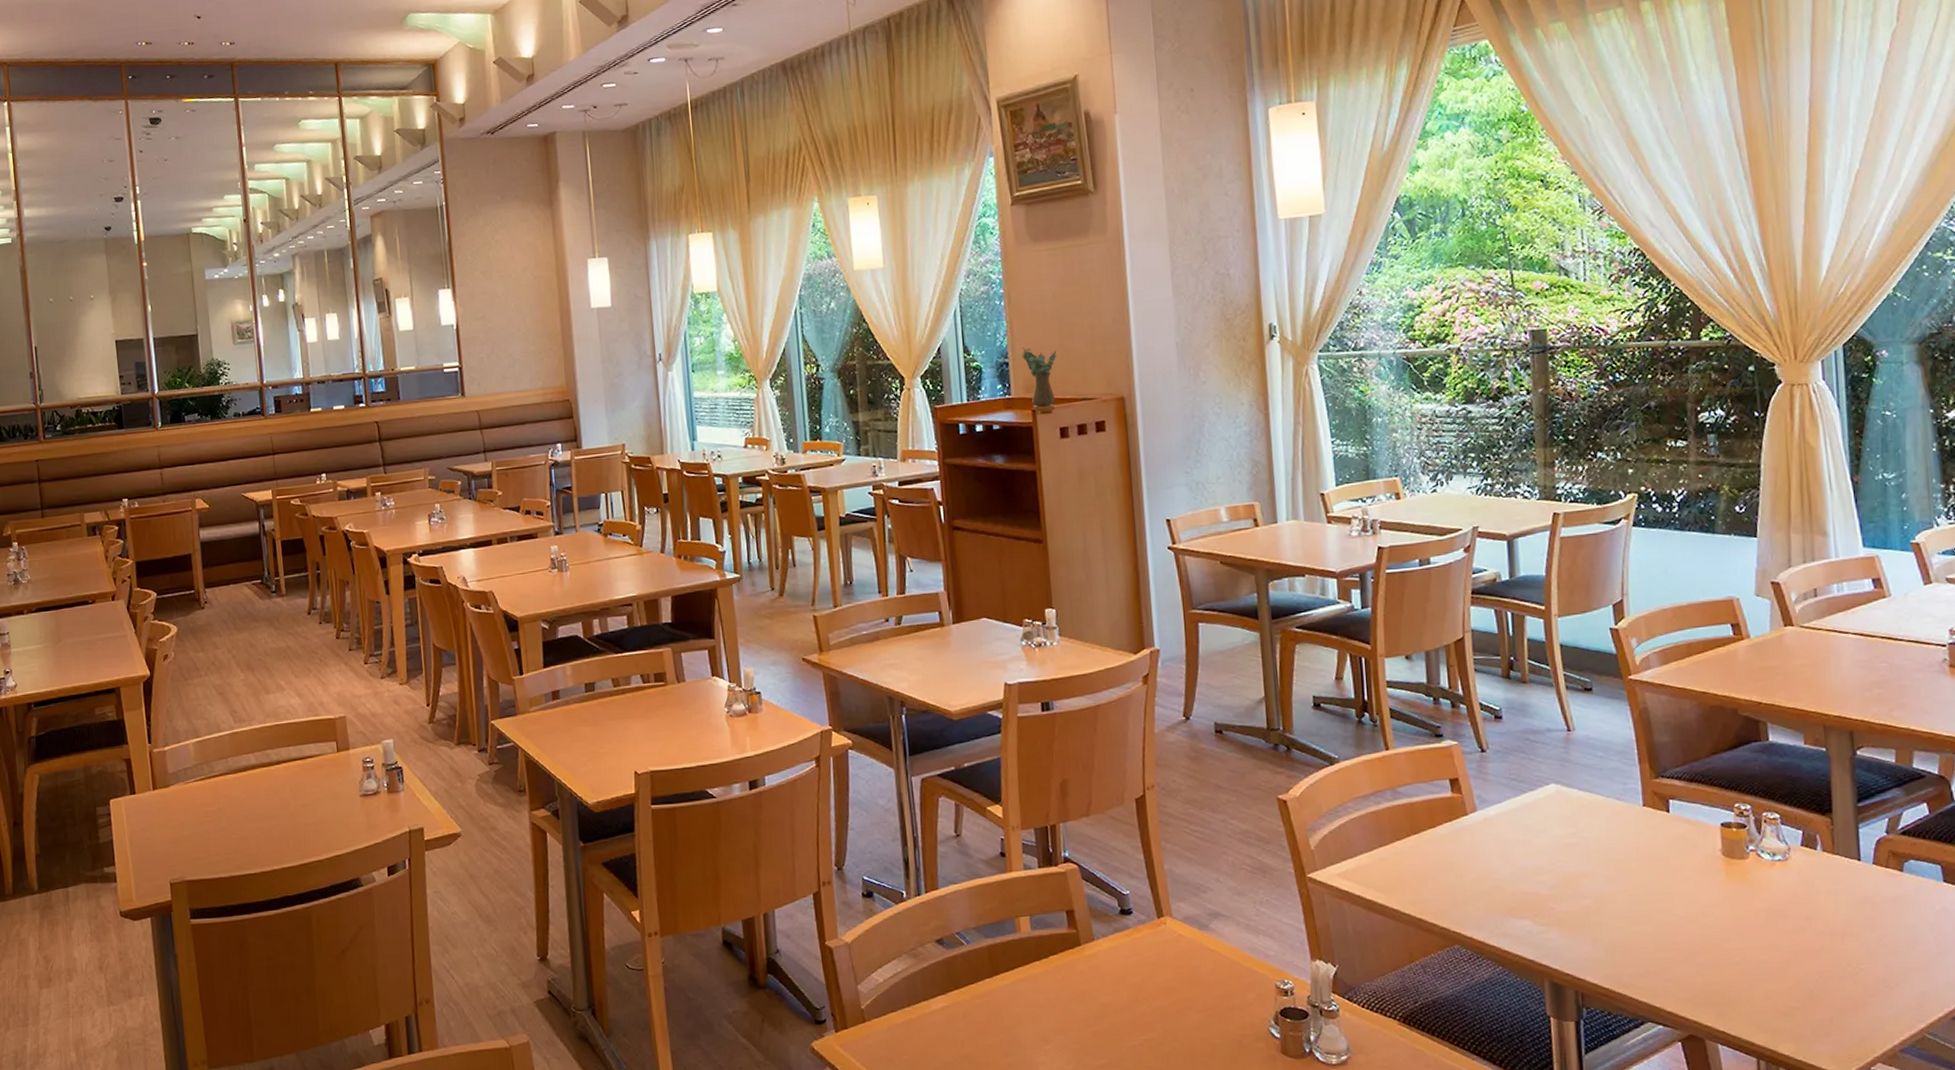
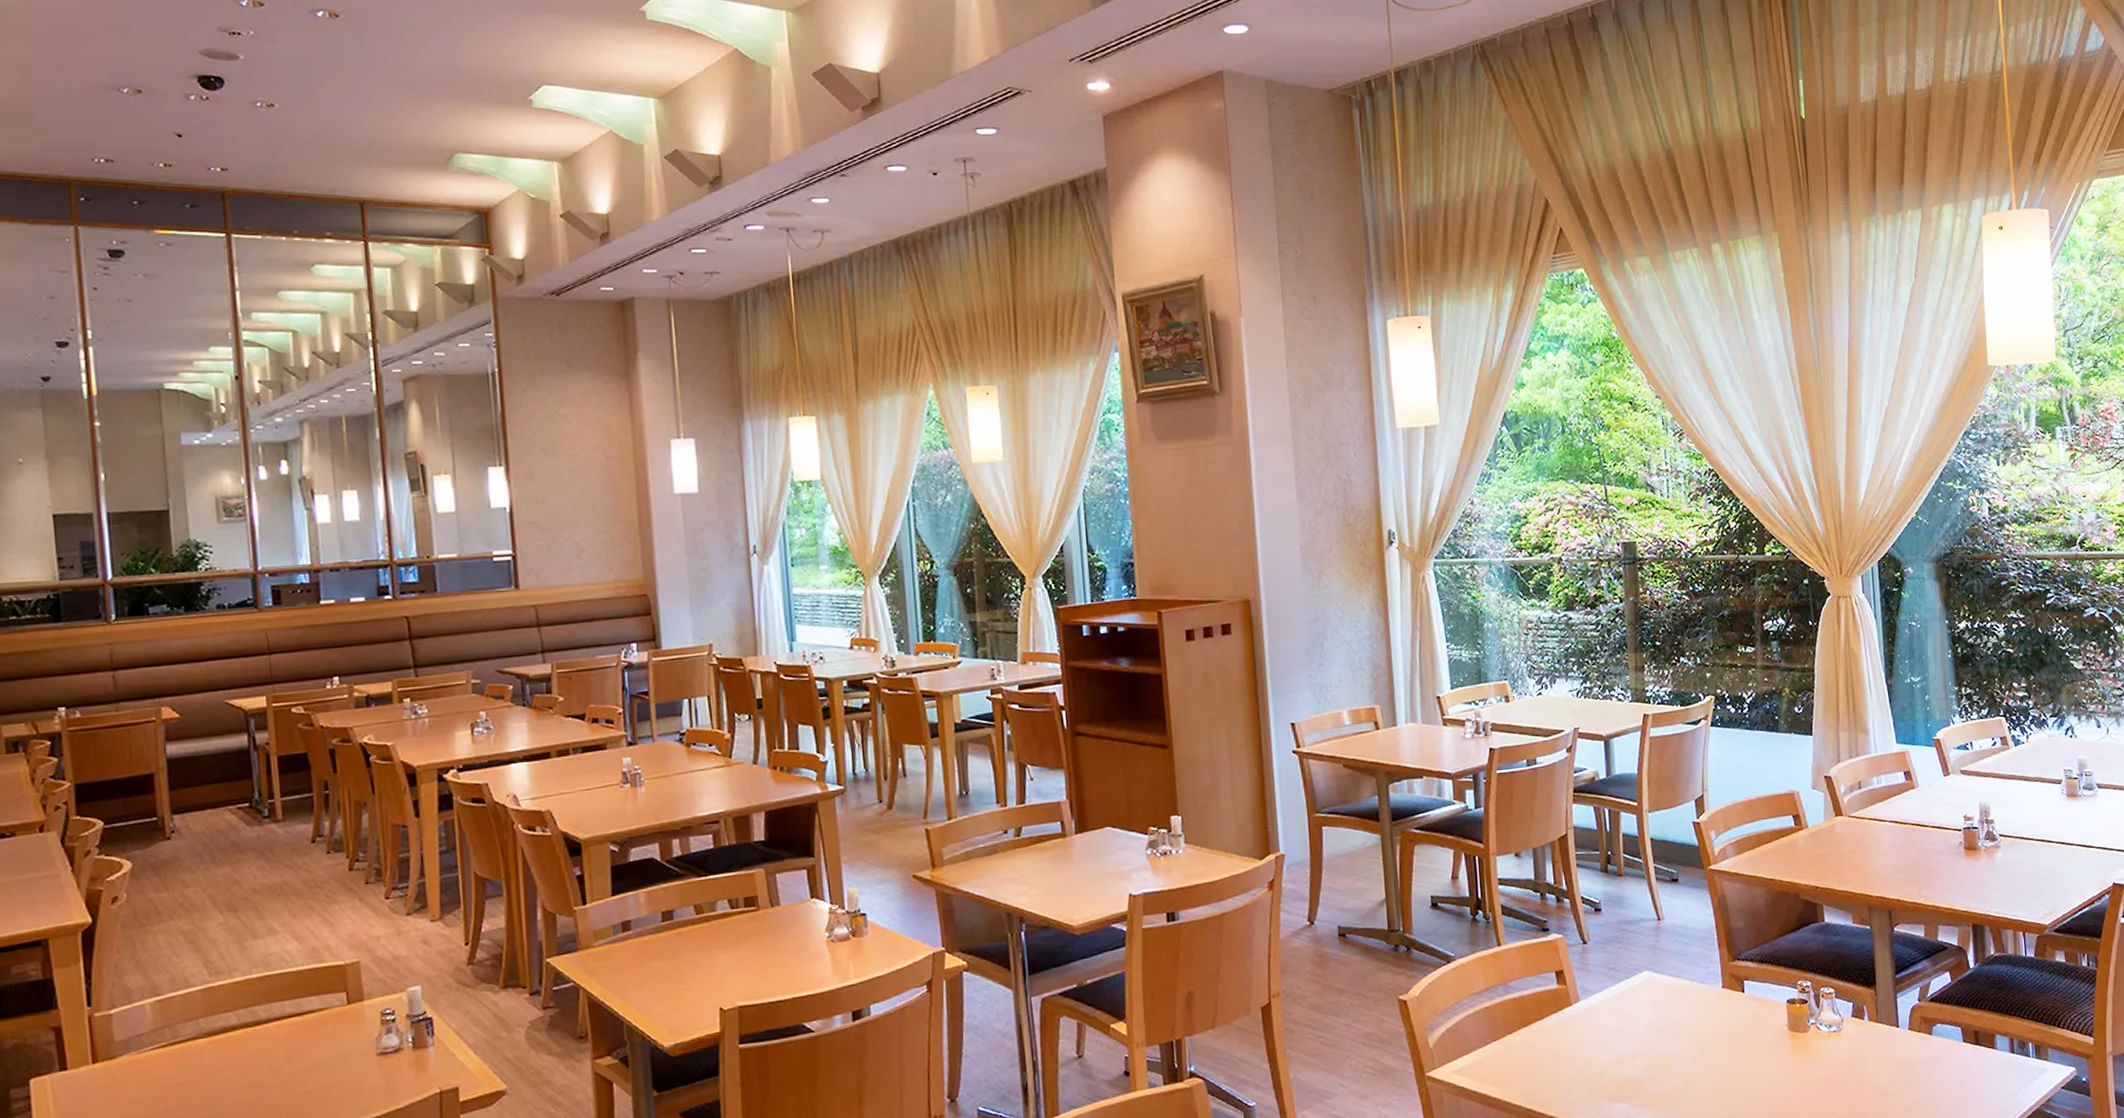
vase: present [1022,348,1057,416] -> none [1147,548,1183,618]

